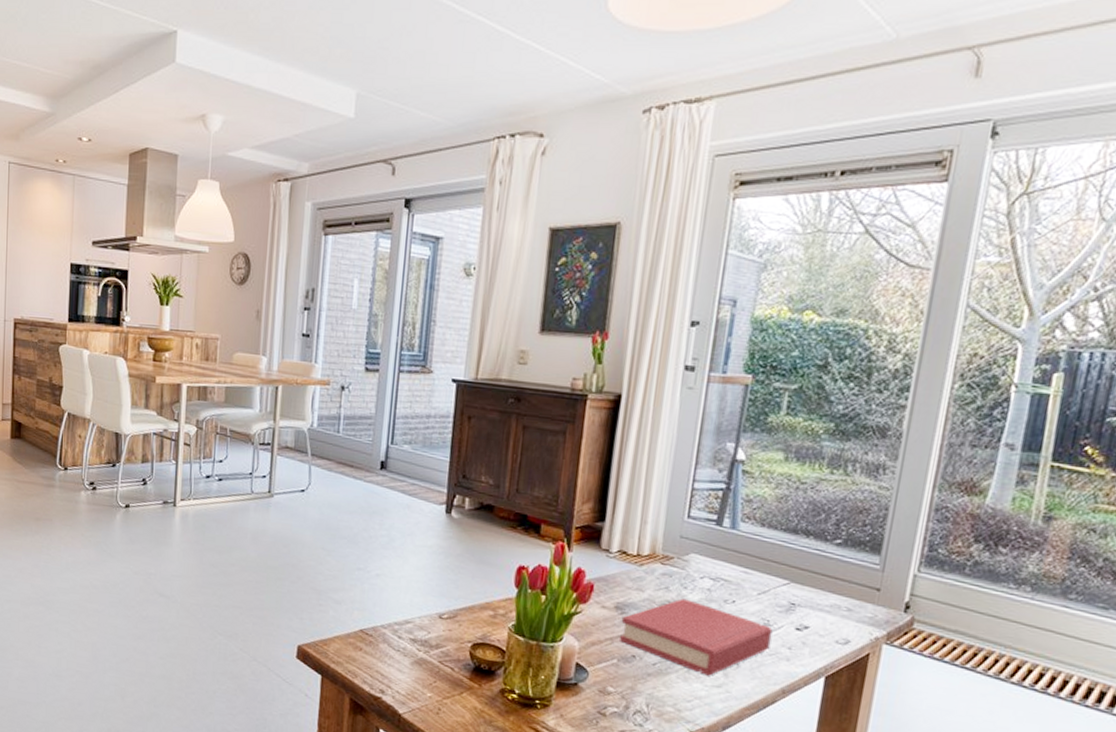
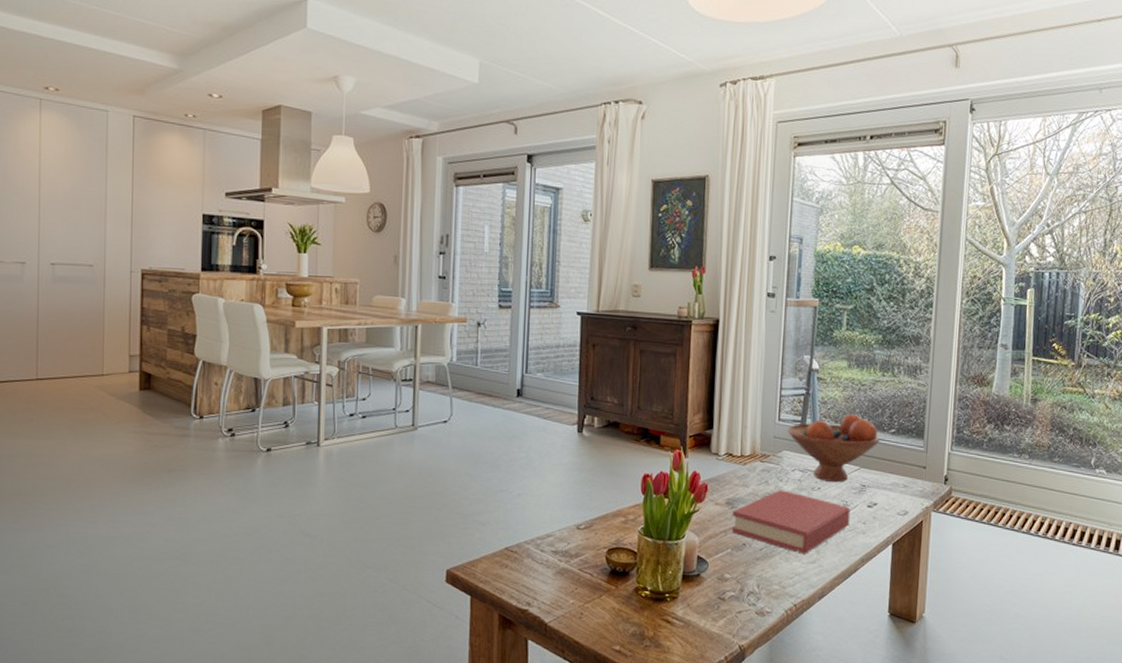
fruit bowl: none [698,517,821,598] -> present [788,414,880,483]

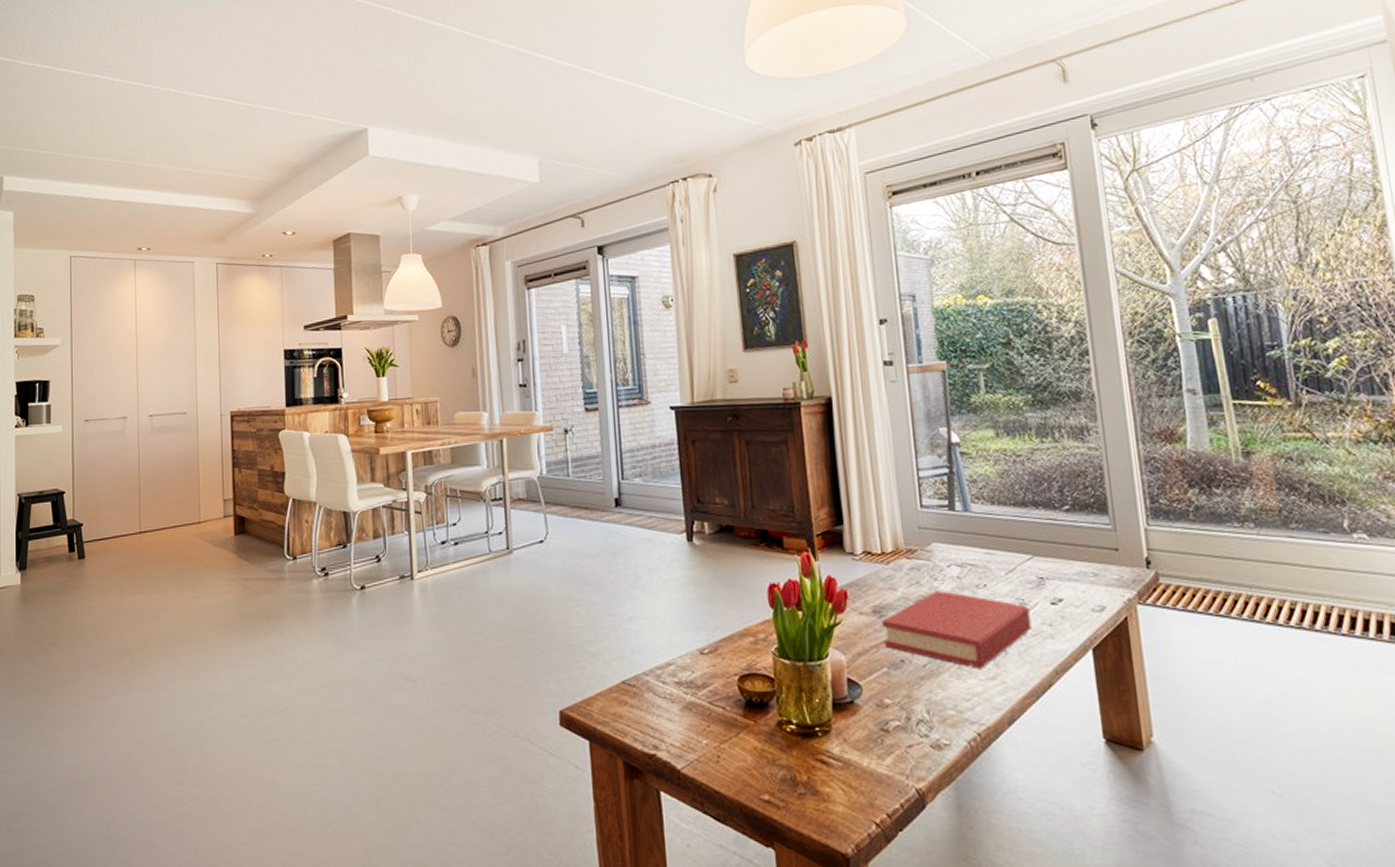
fruit bowl: present [788,414,880,483] -> none [934,492,1053,577]

